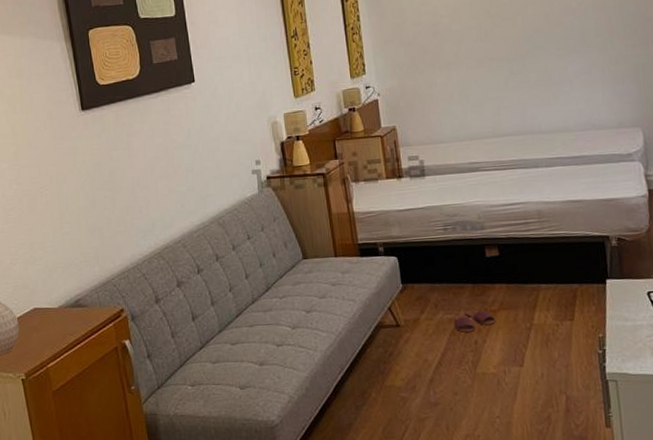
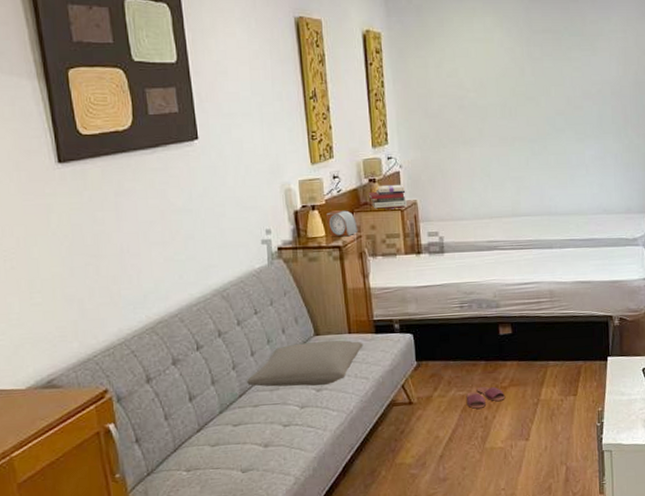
pillow: none [242,263,350,308] -> present [247,340,364,387]
alarm clock: none [310,139,341,165] -> present [326,210,359,237]
books: none [348,111,387,137] -> present [368,184,408,209]

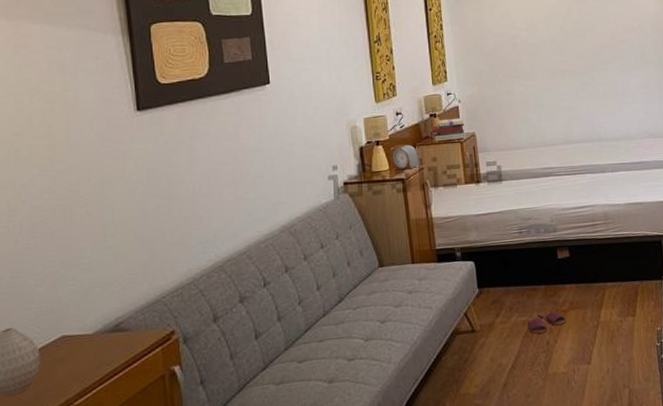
pillow: present [247,340,364,387] -> none [313,270,427,321]

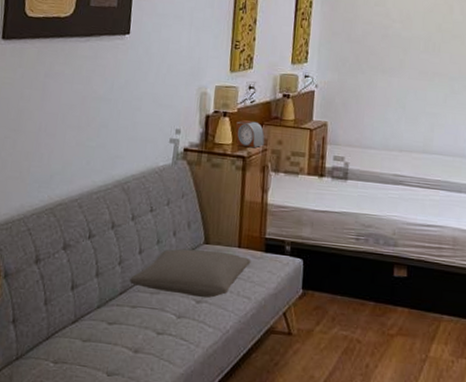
pillow: none [313,270,427,321] -> present [130,248,251,298]
books: present [429,117,467,142] -> none [280,101,318,128]
slippers: present [528,310,565,334] -> none [348,329,391,354]

